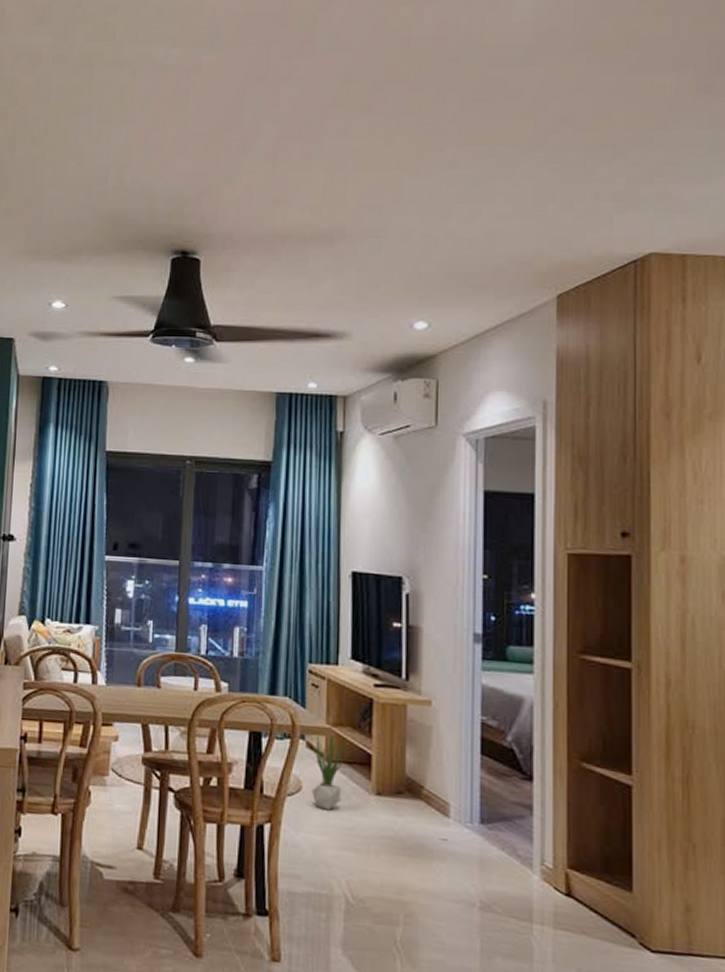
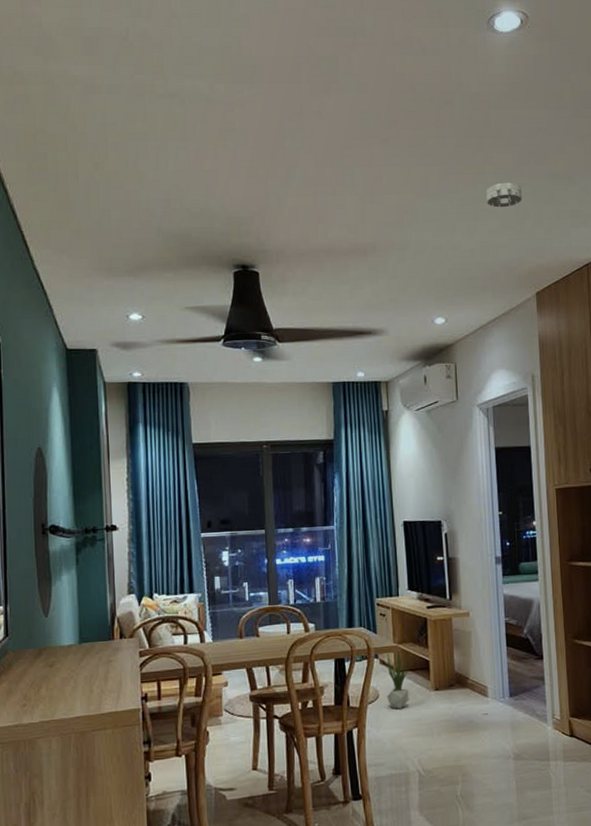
smoke detector: none [495,155,546,187] -> present [486,182,522,208]

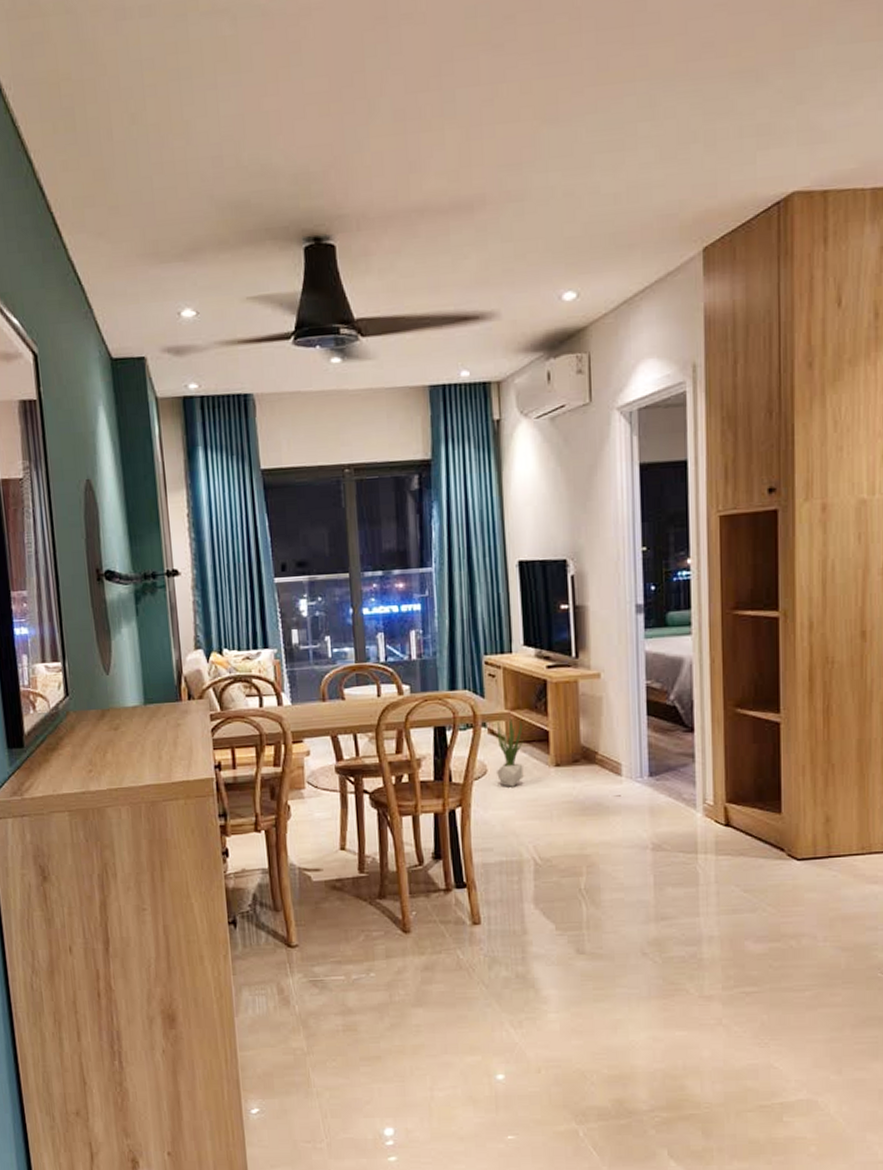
smoke detector: present [486,182,522,208] -> none [637,90,688,130]

